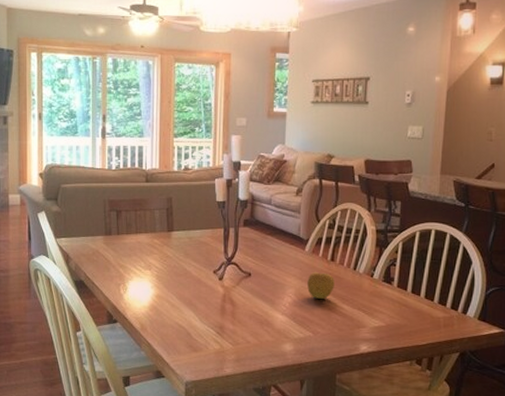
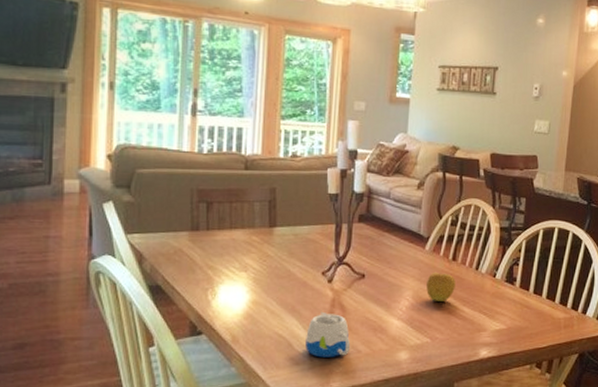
mug: none [202,305,241,346] -> present [305,311,351,358]

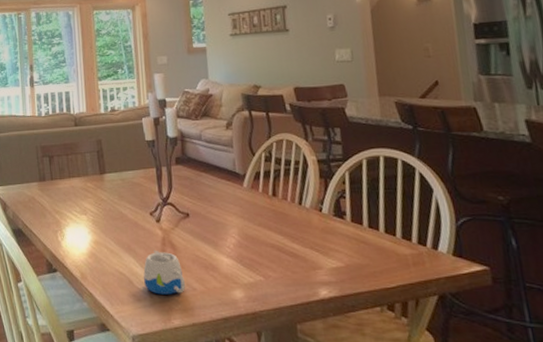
apple: present [426,273,456,301] -> none [250,209,281,238]

